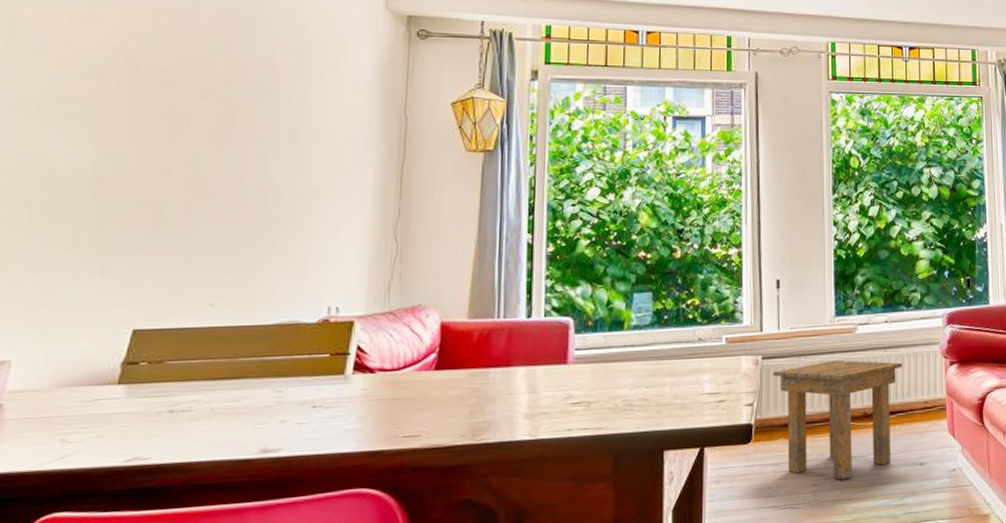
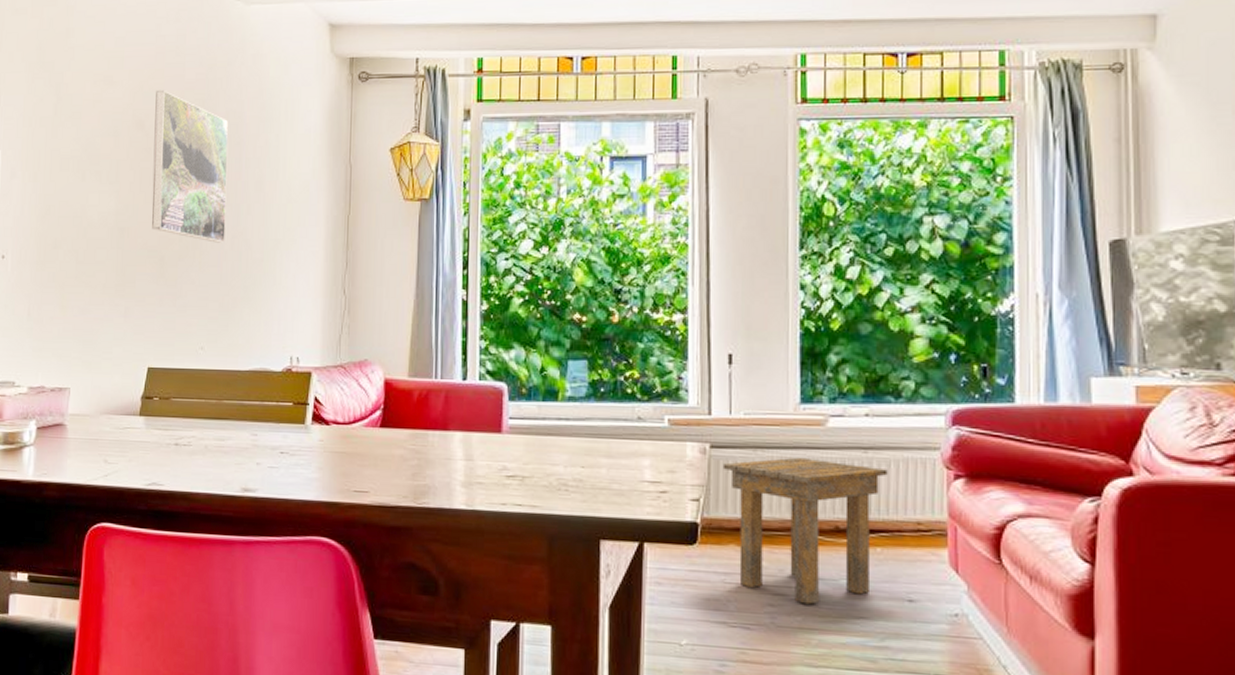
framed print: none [146,31,257,193] -> present [152,89,229,243]

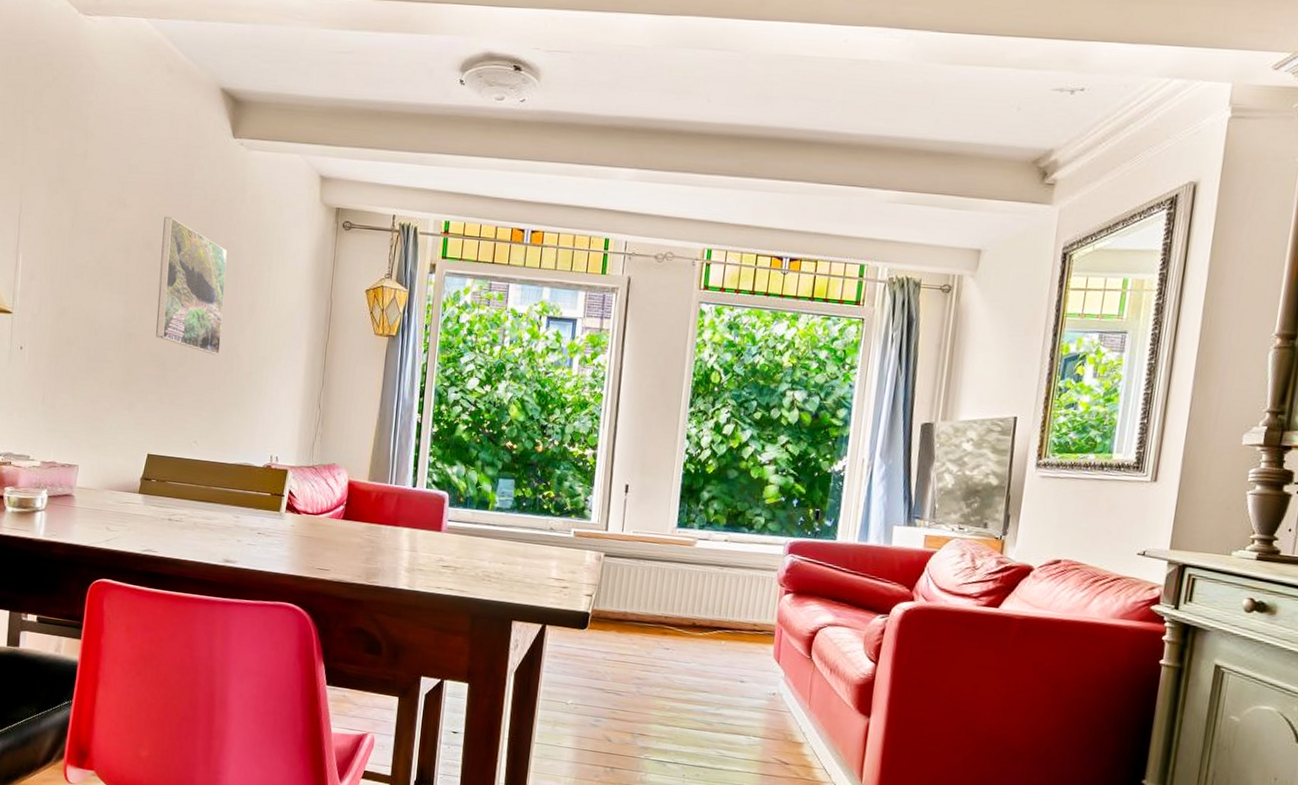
side table: present [722,457,888,605] -> none [612,568,737,680]

